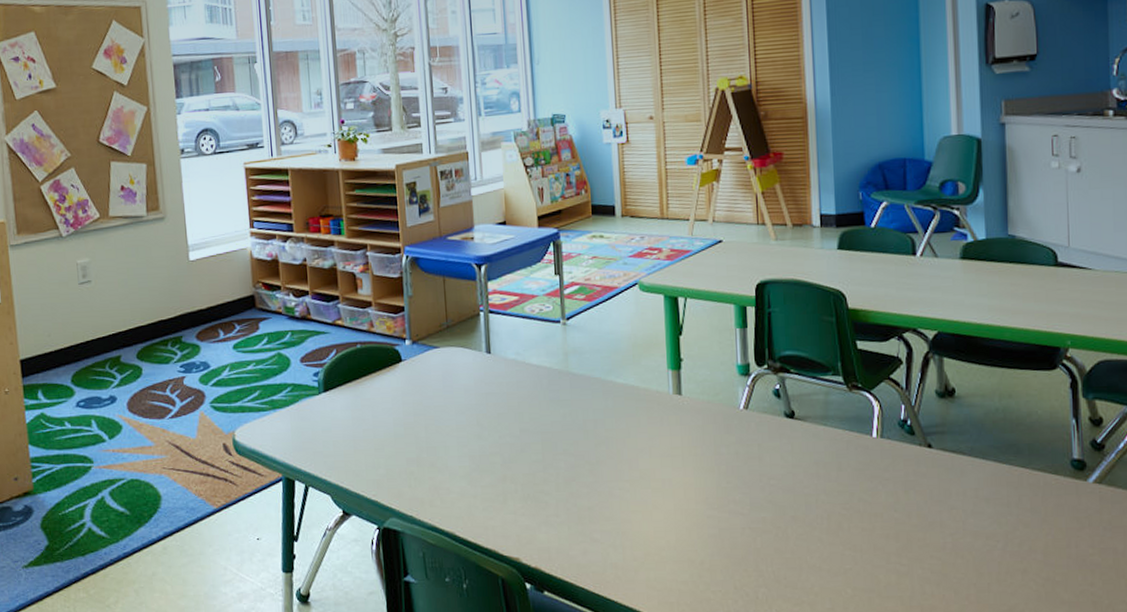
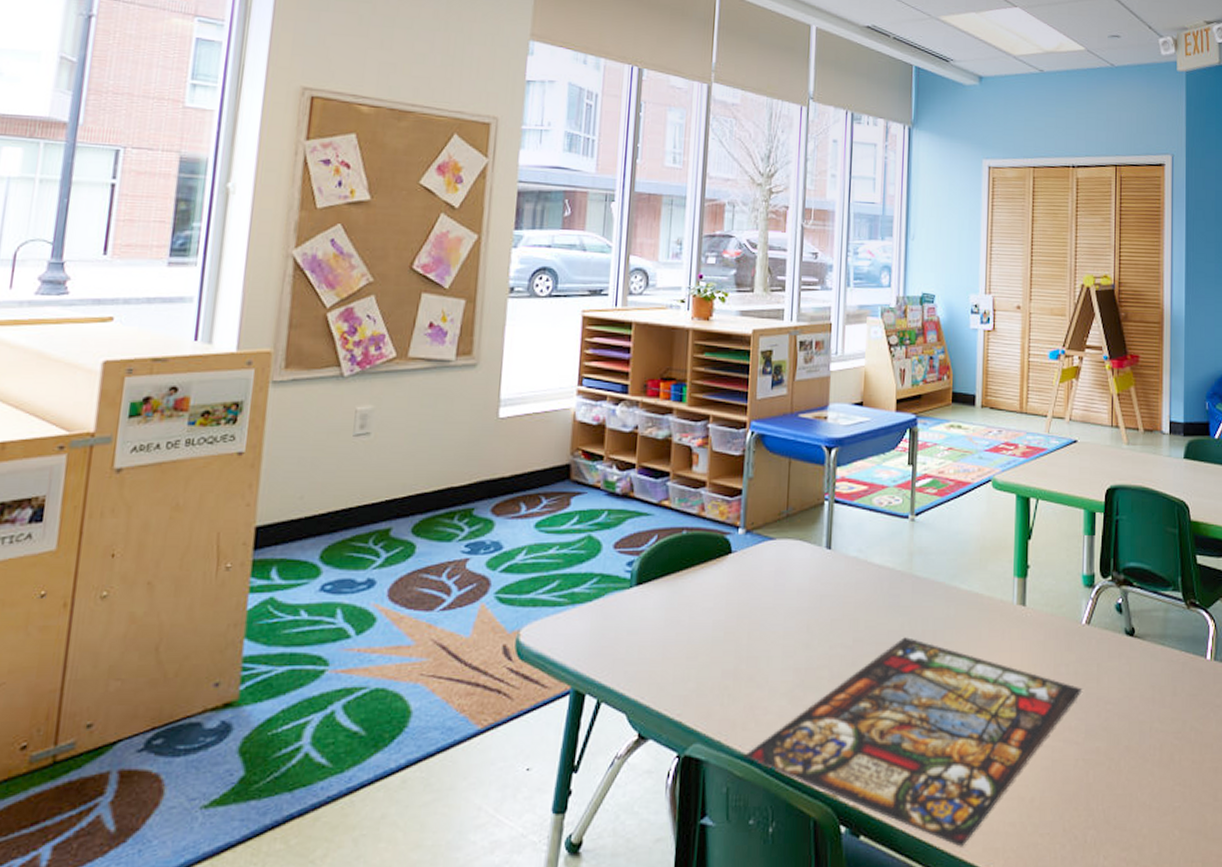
stained glass panel: none [434,426,745,601] -> present [743,637,1083,847]

